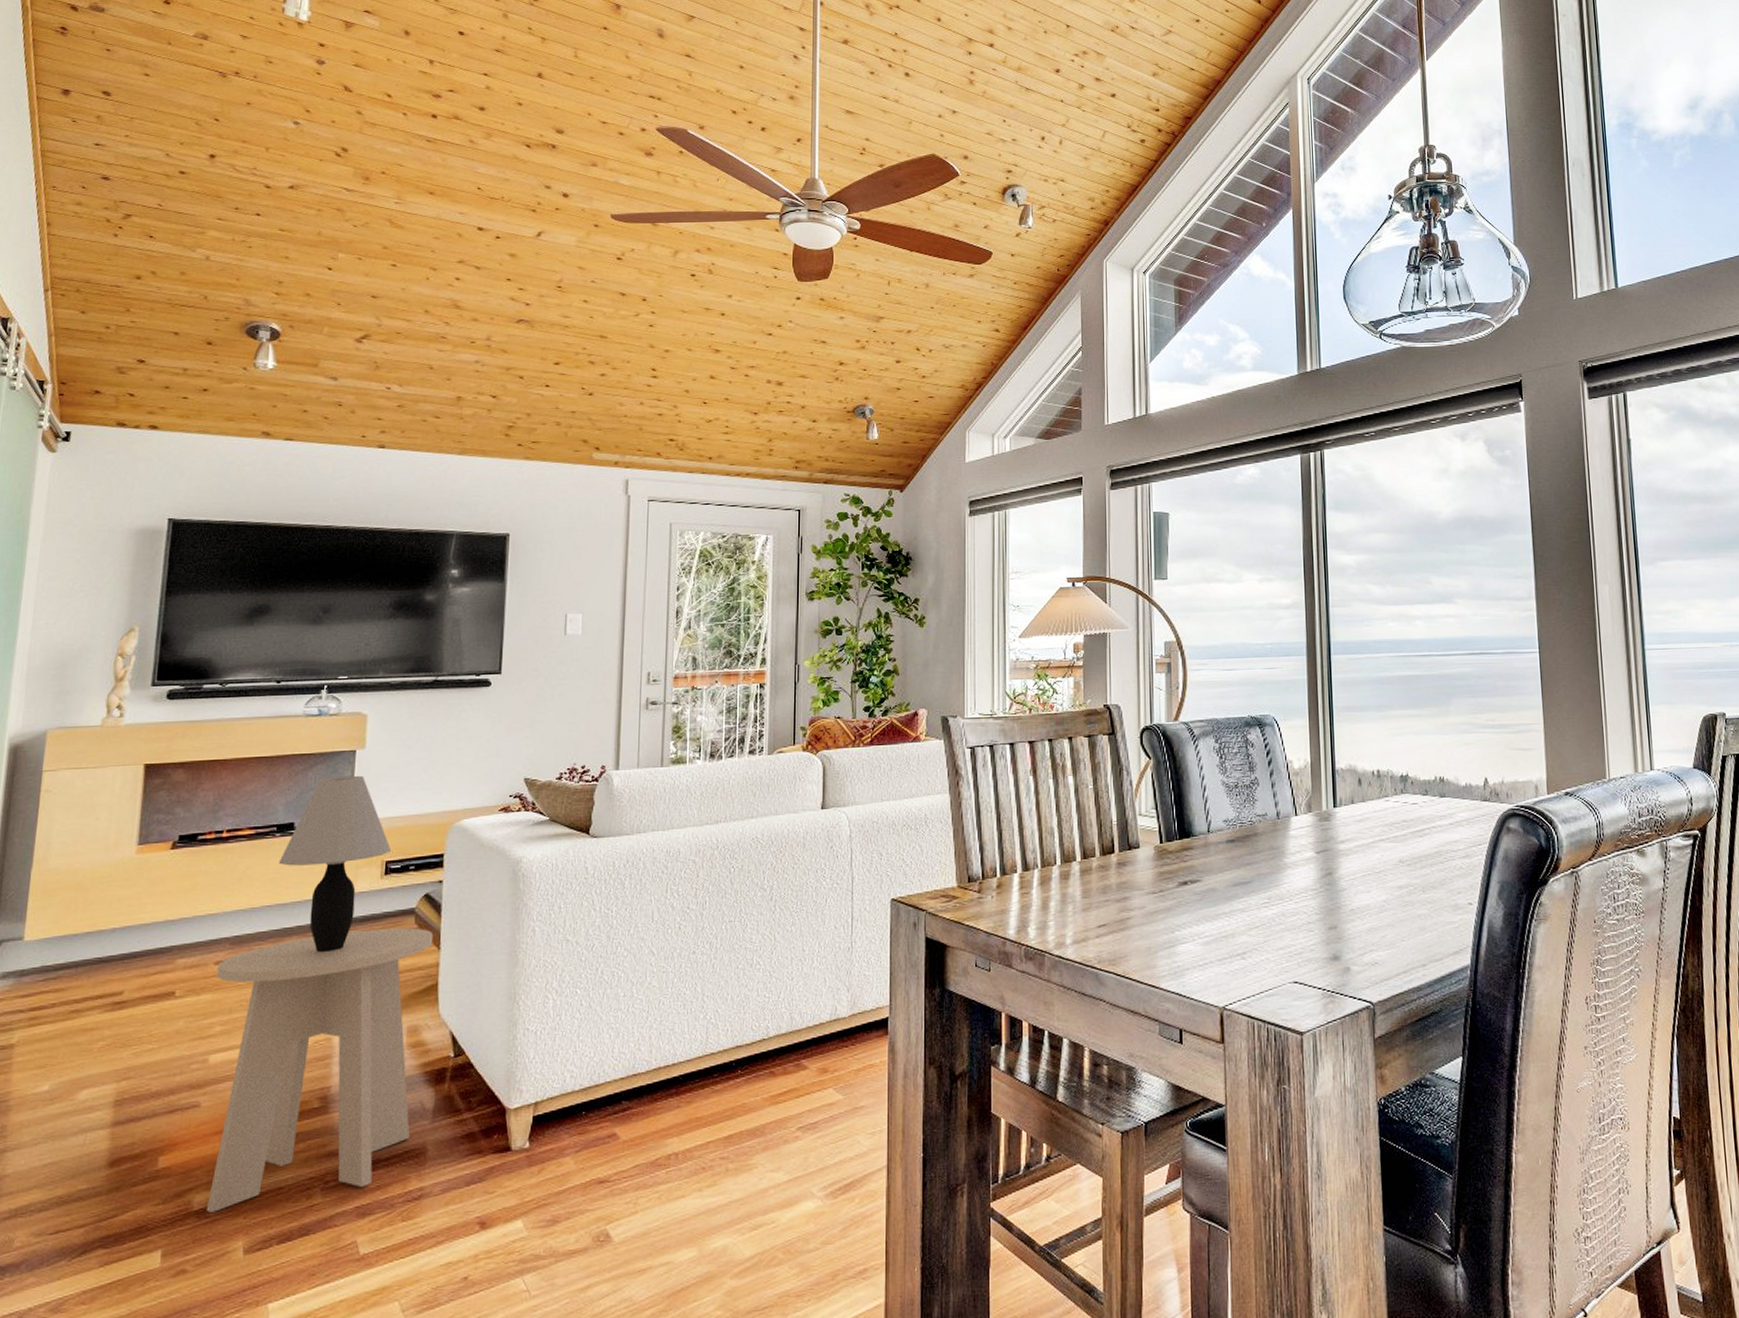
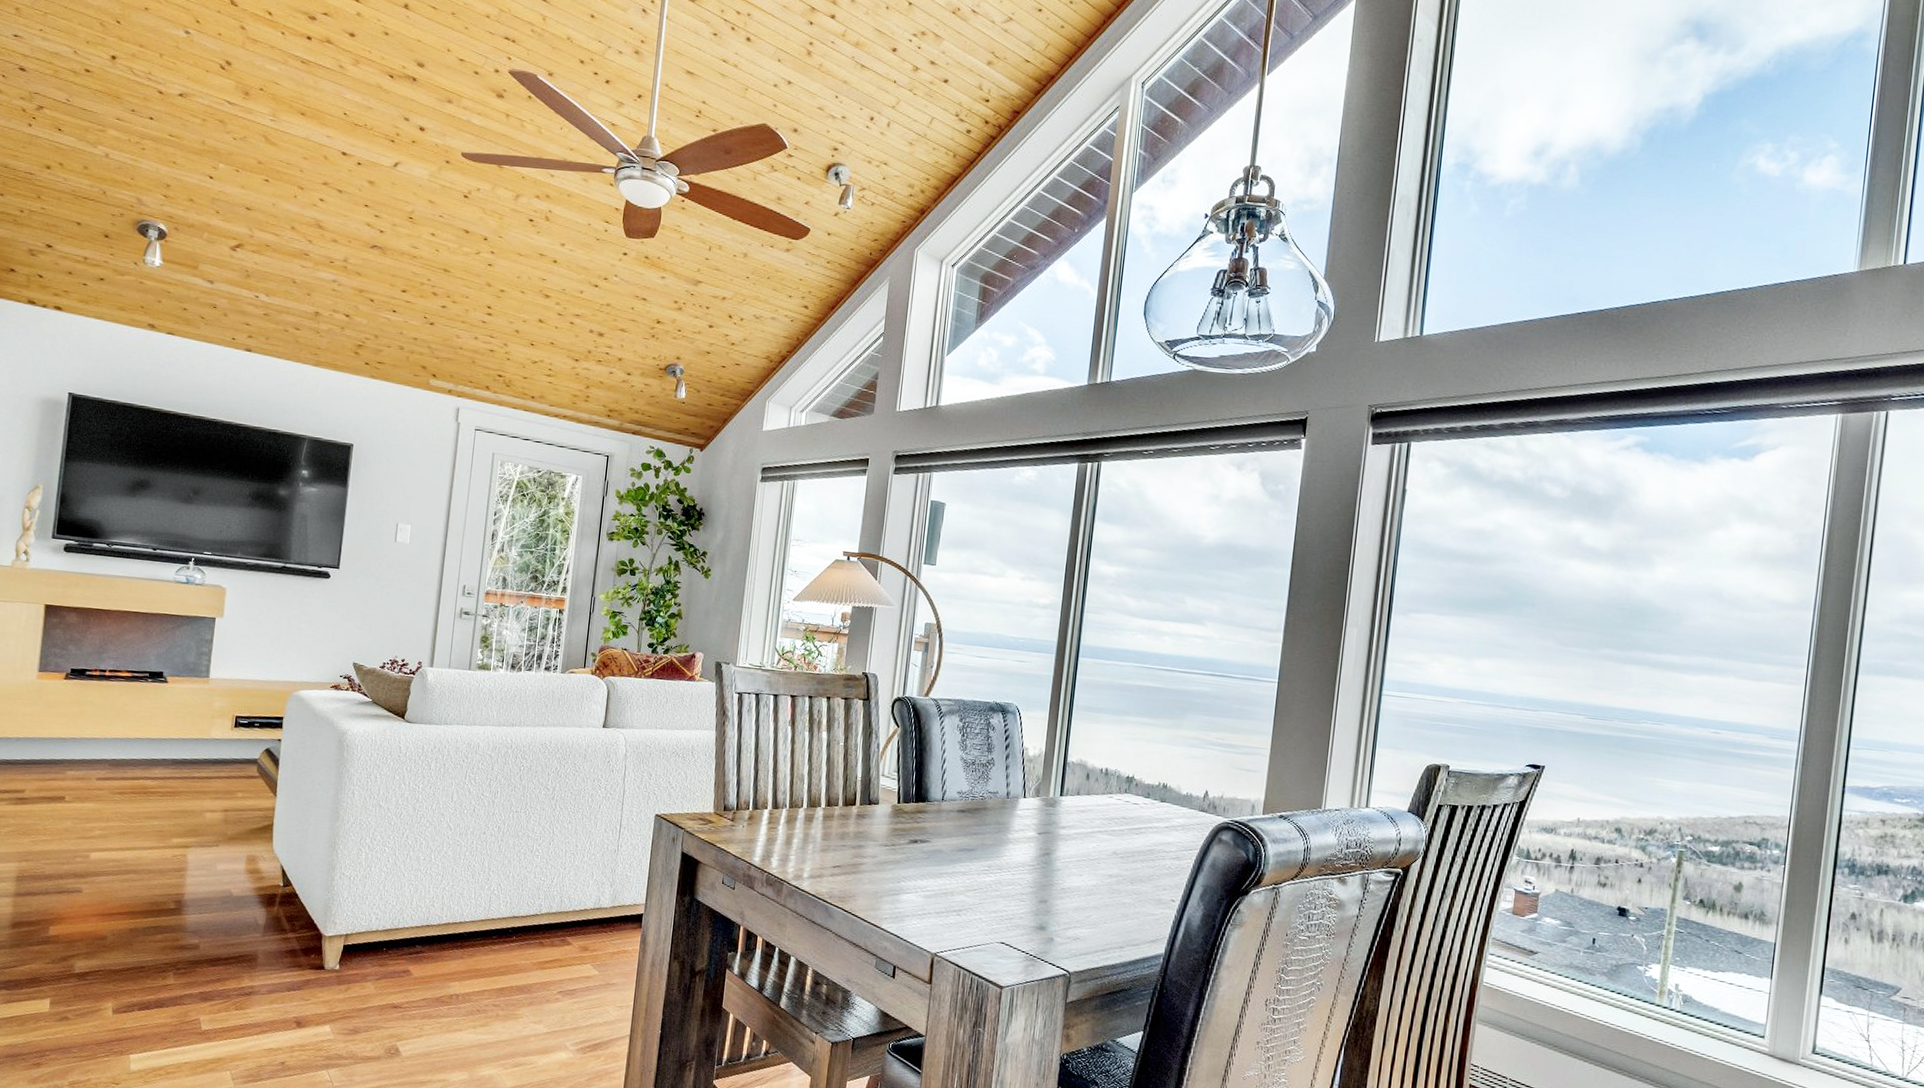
side table: present [206,928,434,1213] -> none [84,769,272,978]
table lamp: present [278,775,392,952] -> none [149,637,241,785]

